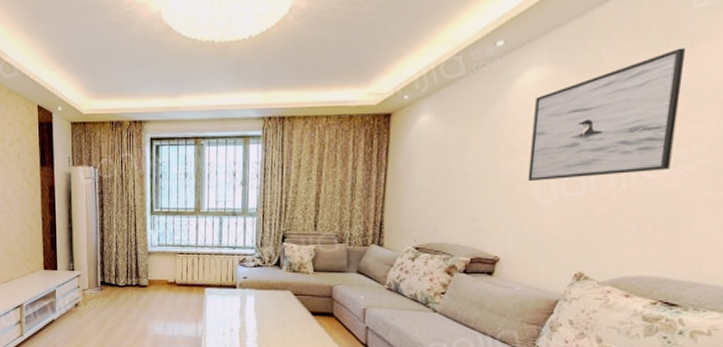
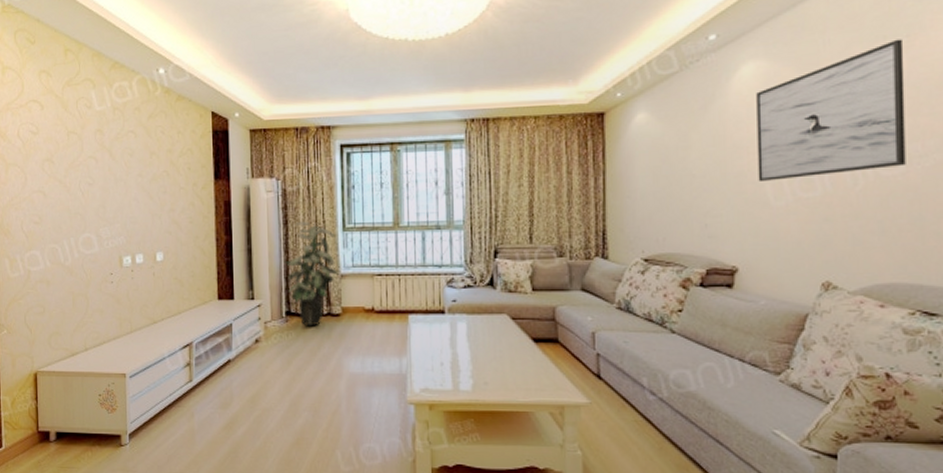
indoor plant: none [99,205,146,295] -> present [283,221,338,327]

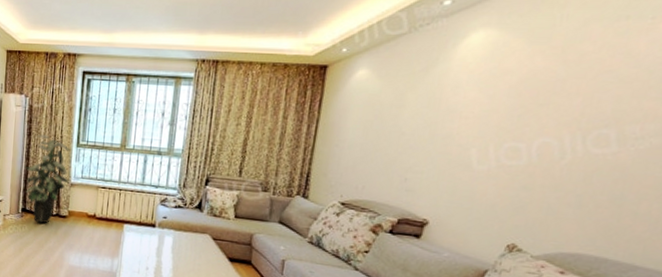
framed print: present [756,39,906,181] -> none [465,20,647,147]

